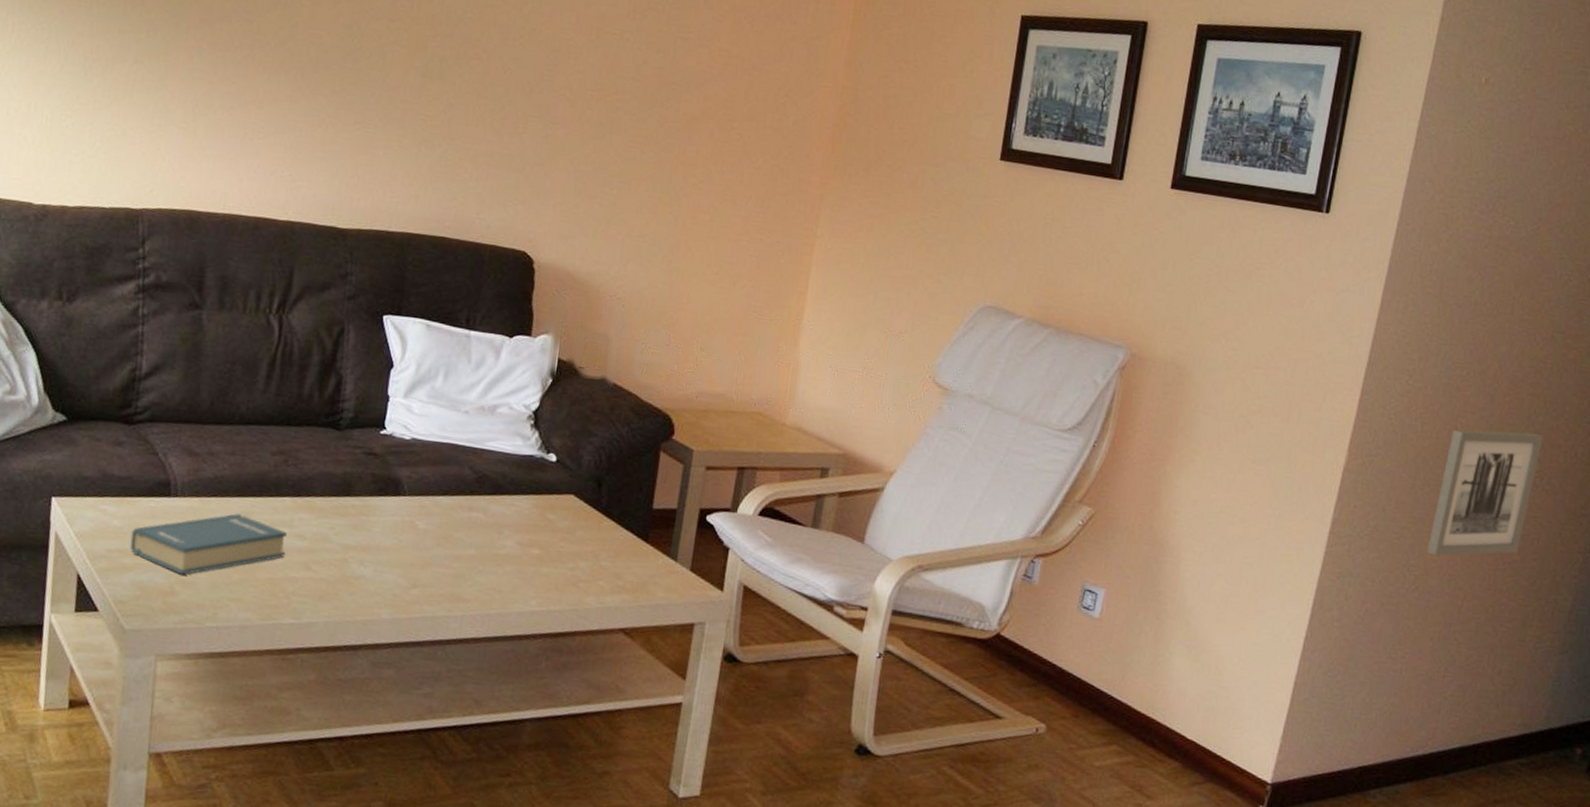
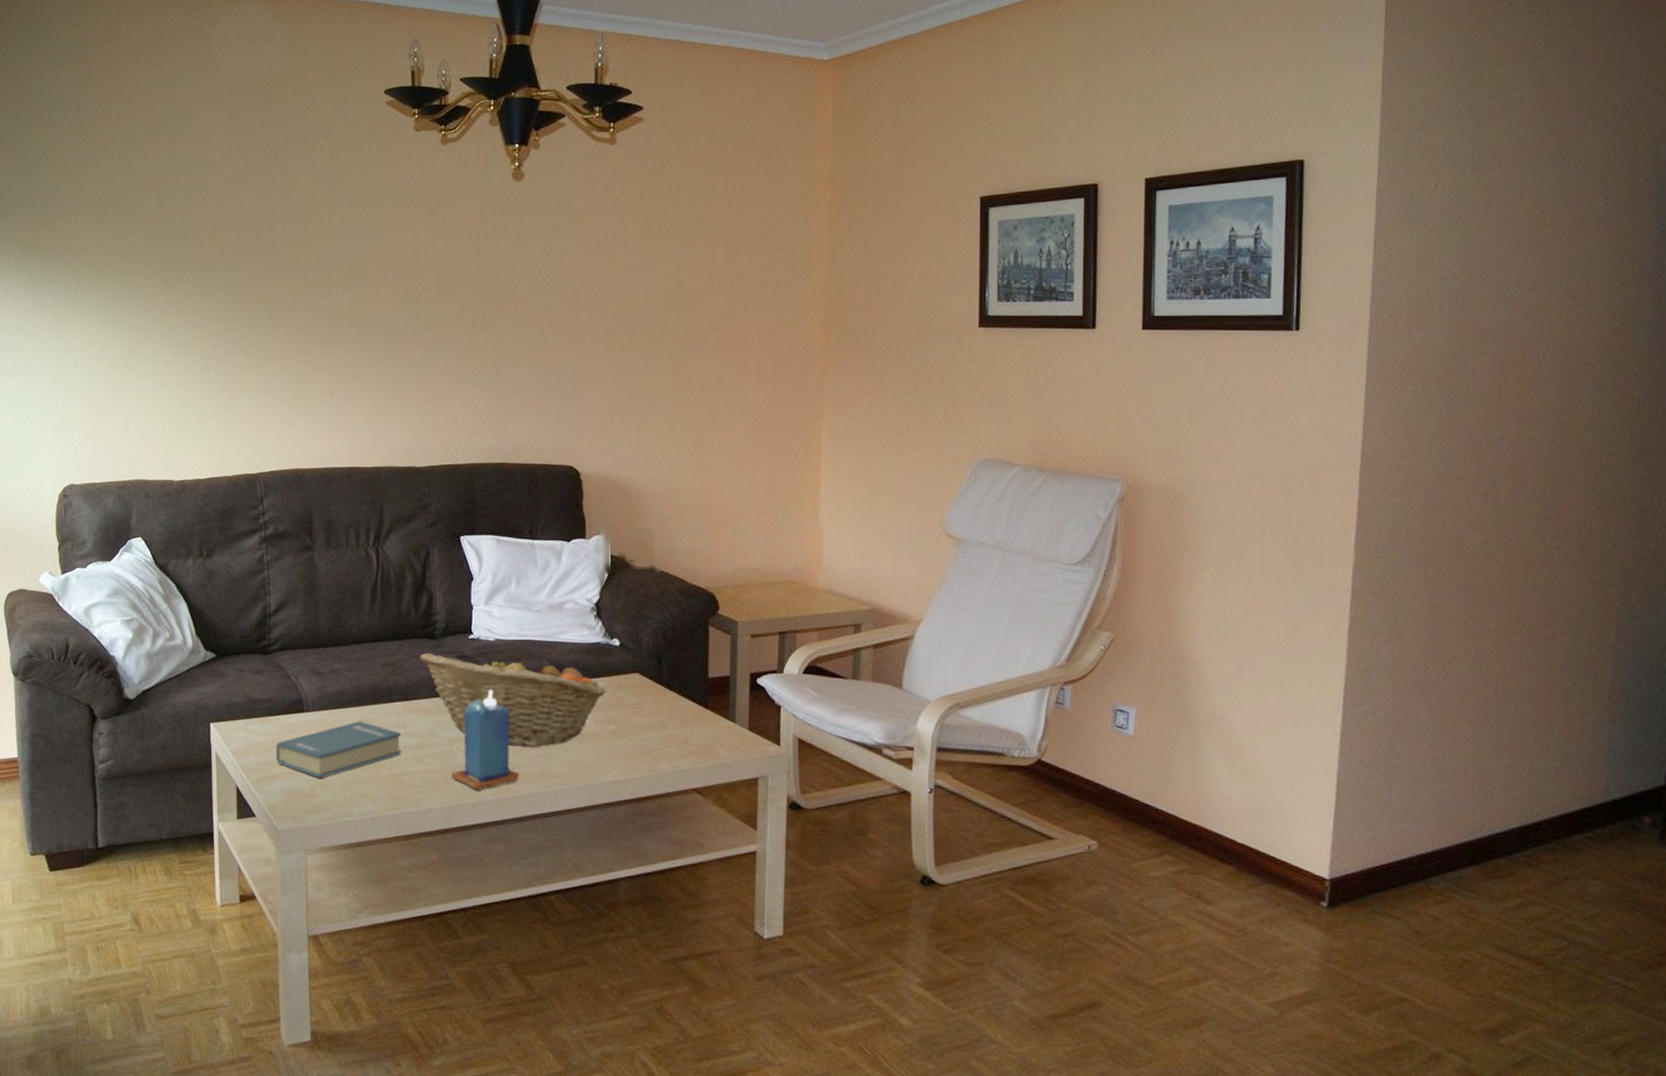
fruit basket: none [318,444,536,565] -> present [419,652,607,747]
candle: none [342,494,422,607] -> present [451,689,519,791]
wall art: present [1426,429,1544,556] -> none [1451,510,1554,641]

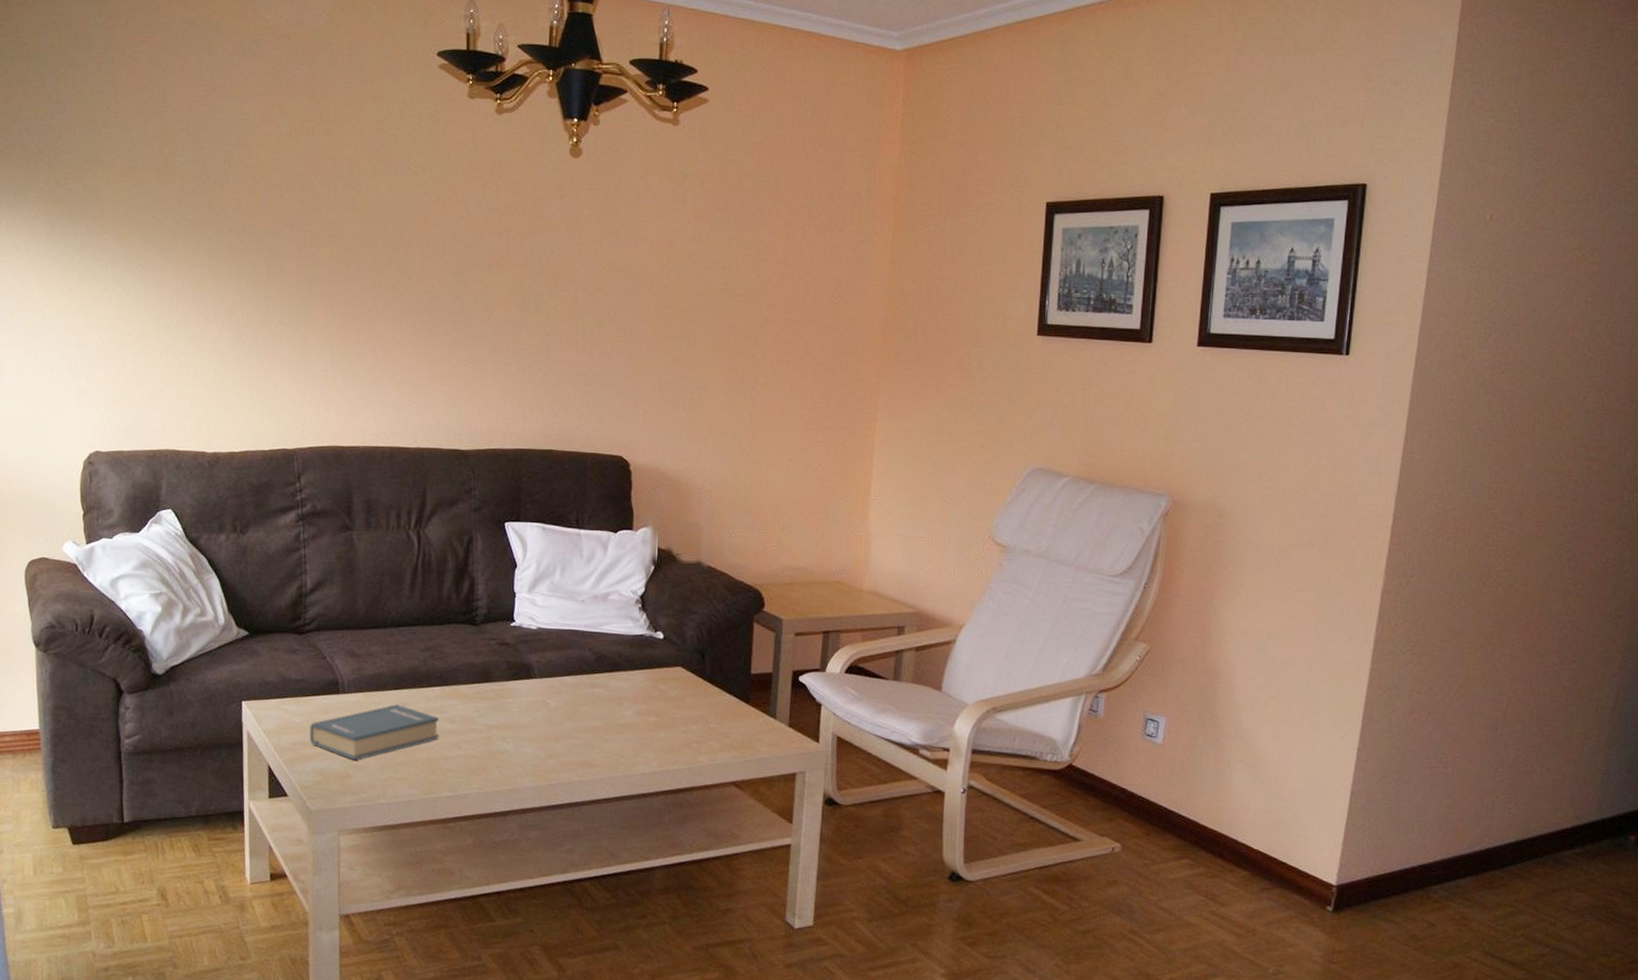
fruit basket: present [419,652,607,747] -> none [460,638,649,736]
candle: present [451,689,519,791] -> none [489,678,557,777]

